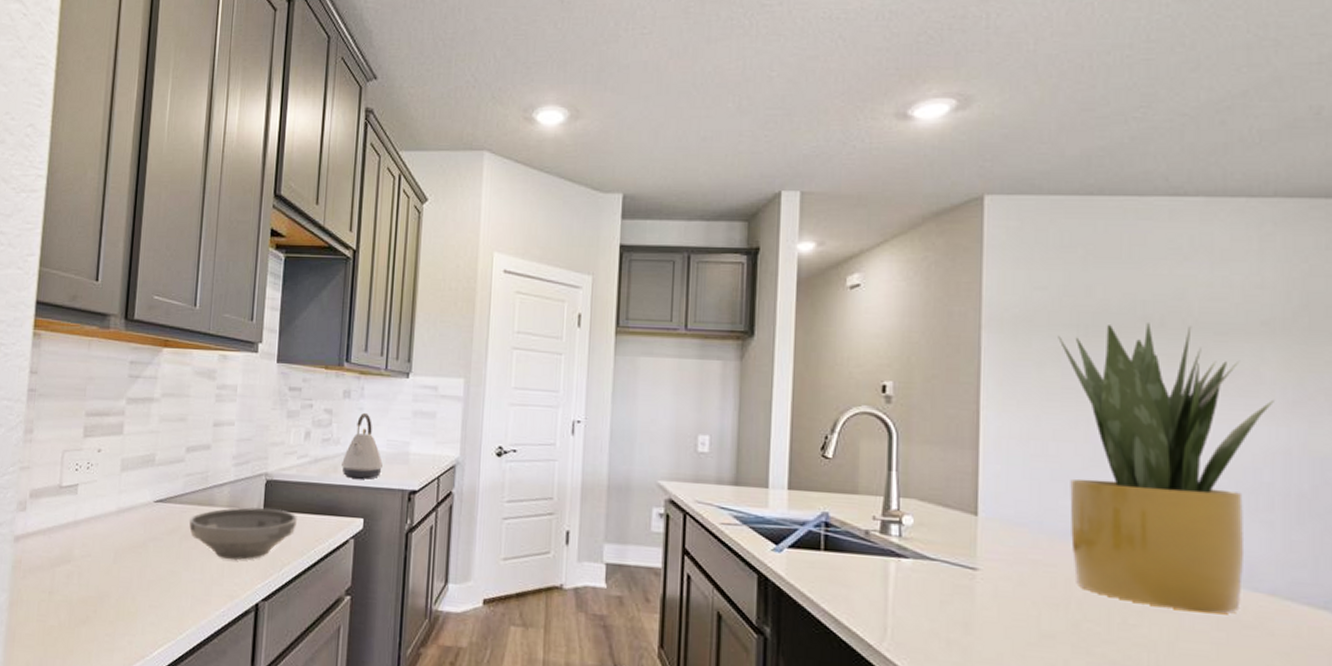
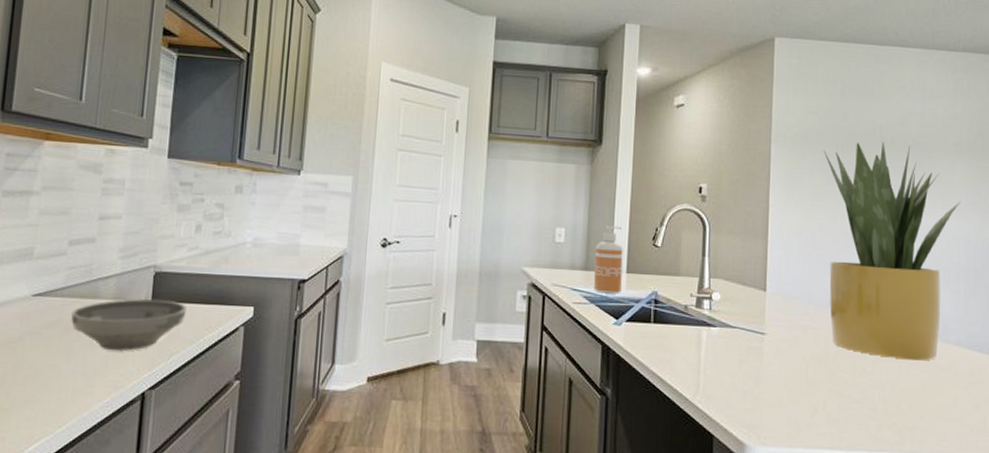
kettle: present [342,412,383,479] -> none [233,207,273,270]
soap dispenser: none [746,433,783,515] -> present [594,226,623,294]

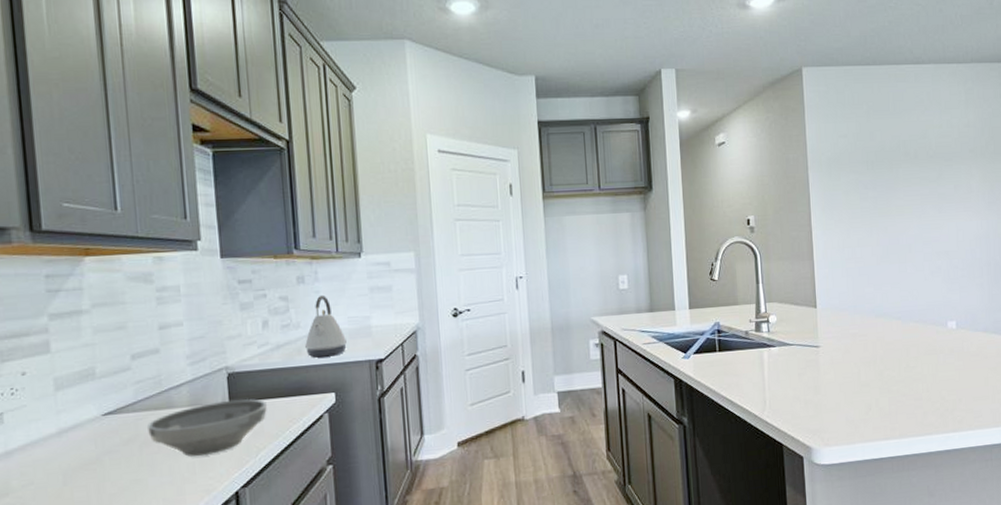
kettle: none [233,207,273,270] -> present [305,294,347,358]
soap dispenser: present [594,226,623,294] -> none [657,266,686,331]
planter: present [824,142,961,361] -> none [856,156,979,352]

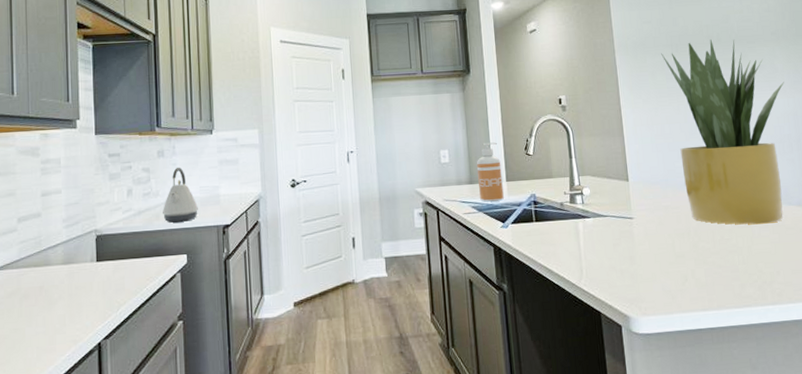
bowl: present [146,398,267,457] -> none [27,258,128,309]
soap dispenser: none [657,266,686,331] -> present [476,142,504,202]
planter: none [856,156,979,352] -> present [661,39,784,225]

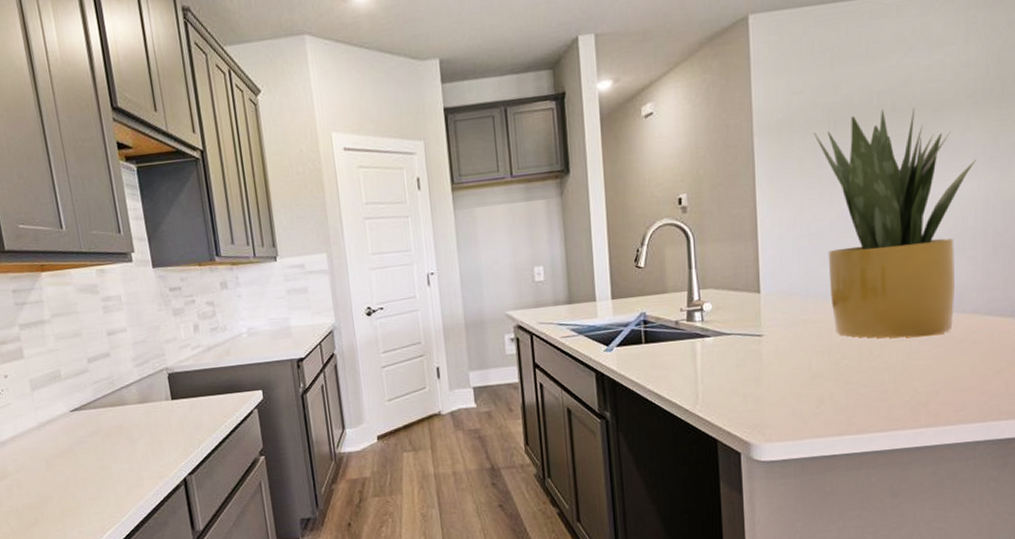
kettle: present [163,167,198,223] -> none [232,298,269,358]
soap dispenser: present [476,142,504,202] -> none [576,254,608,324]

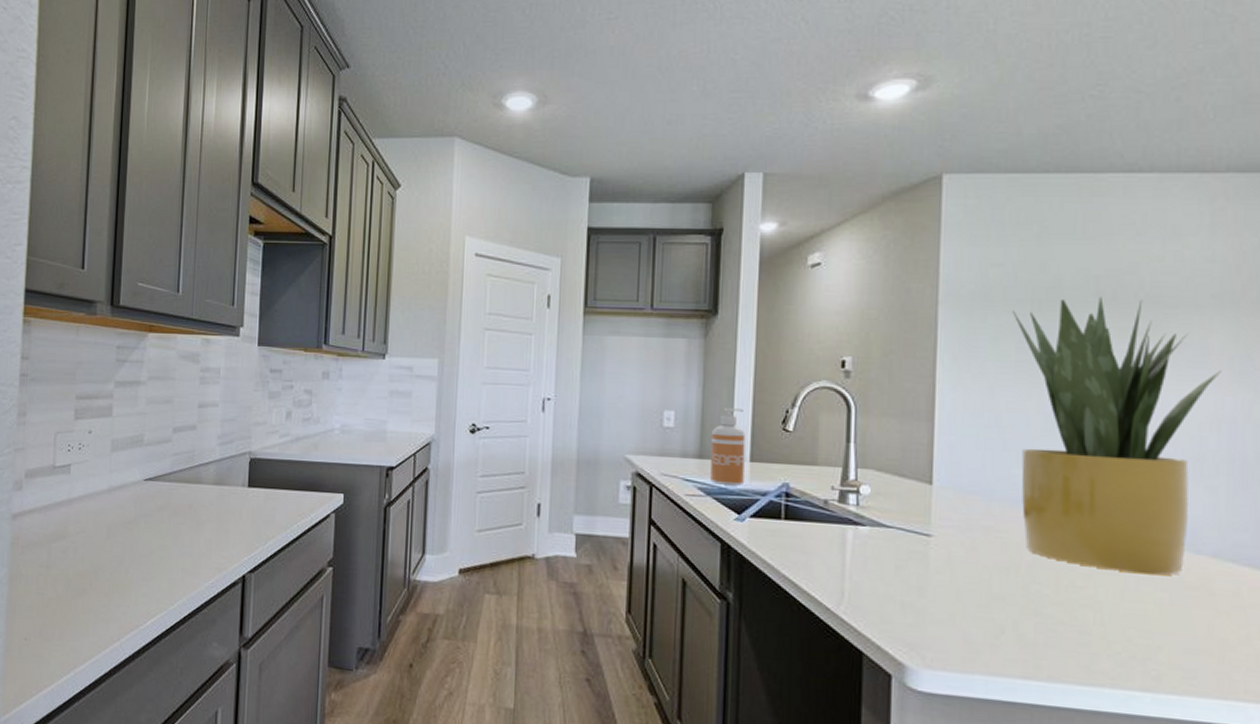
soap dispenser: none [576,254,608,324] -> present [710,408,746,486]

